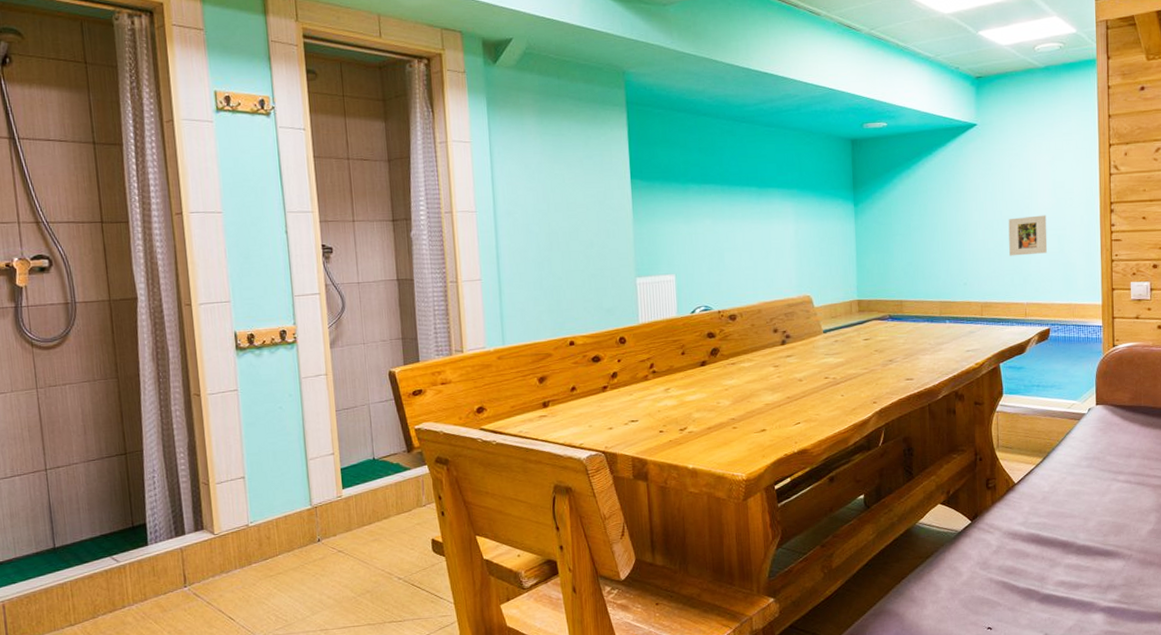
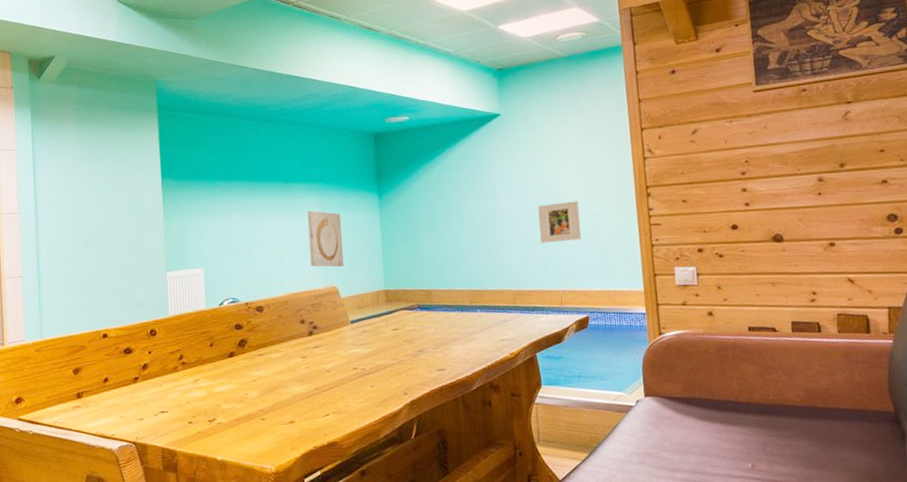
wall art: none [782,217,818,276] -> present [307,210,344,267]

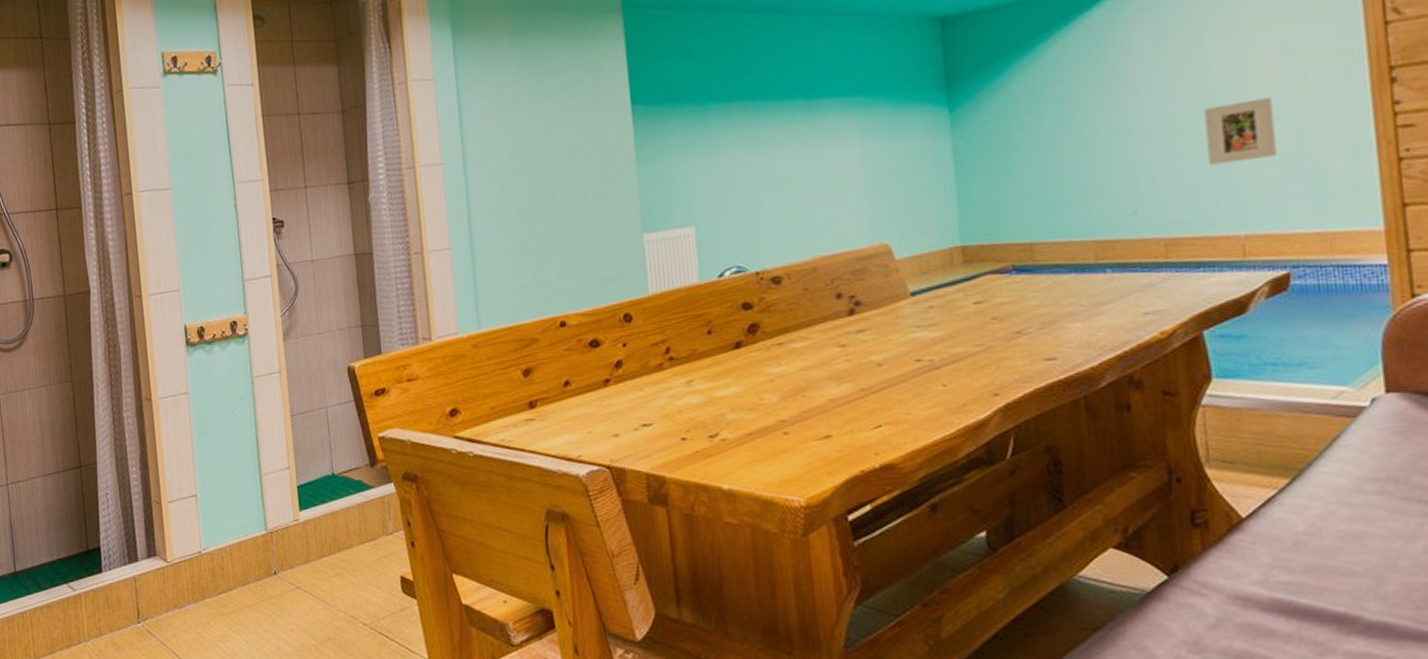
wall art: present [307,210,344,267] -> none [841,136,898,218]

